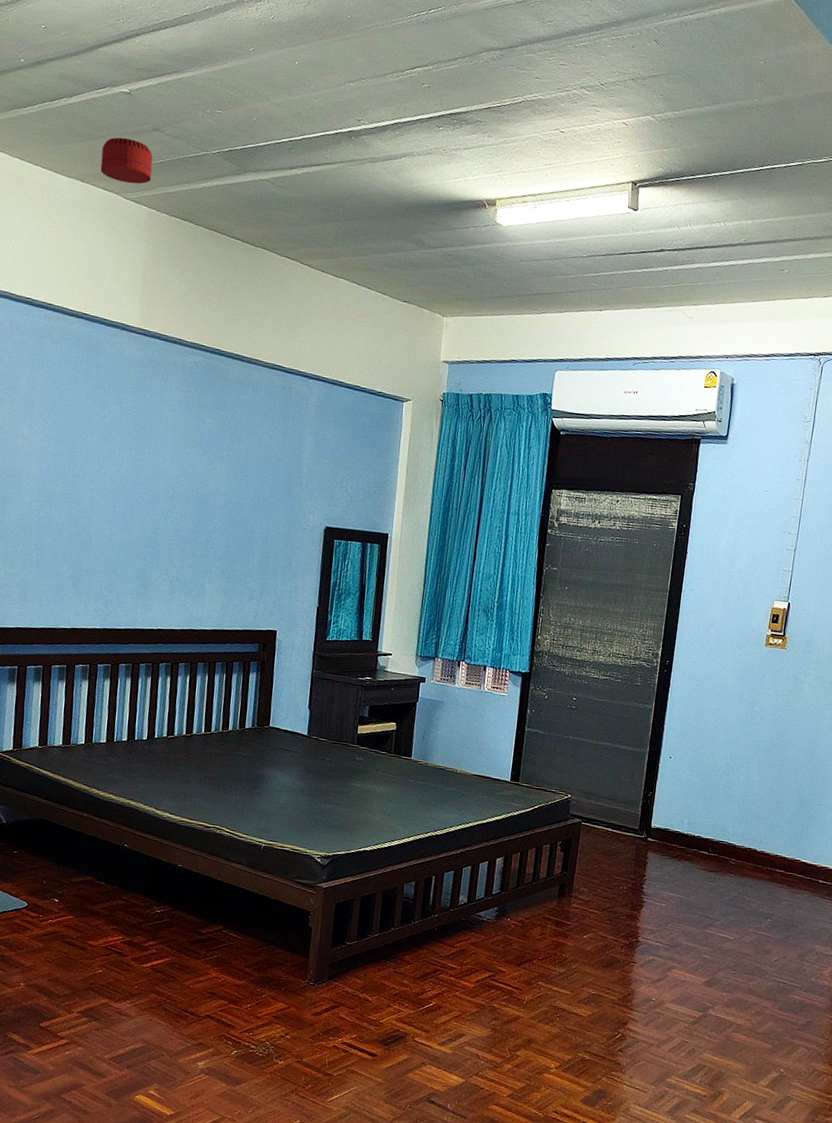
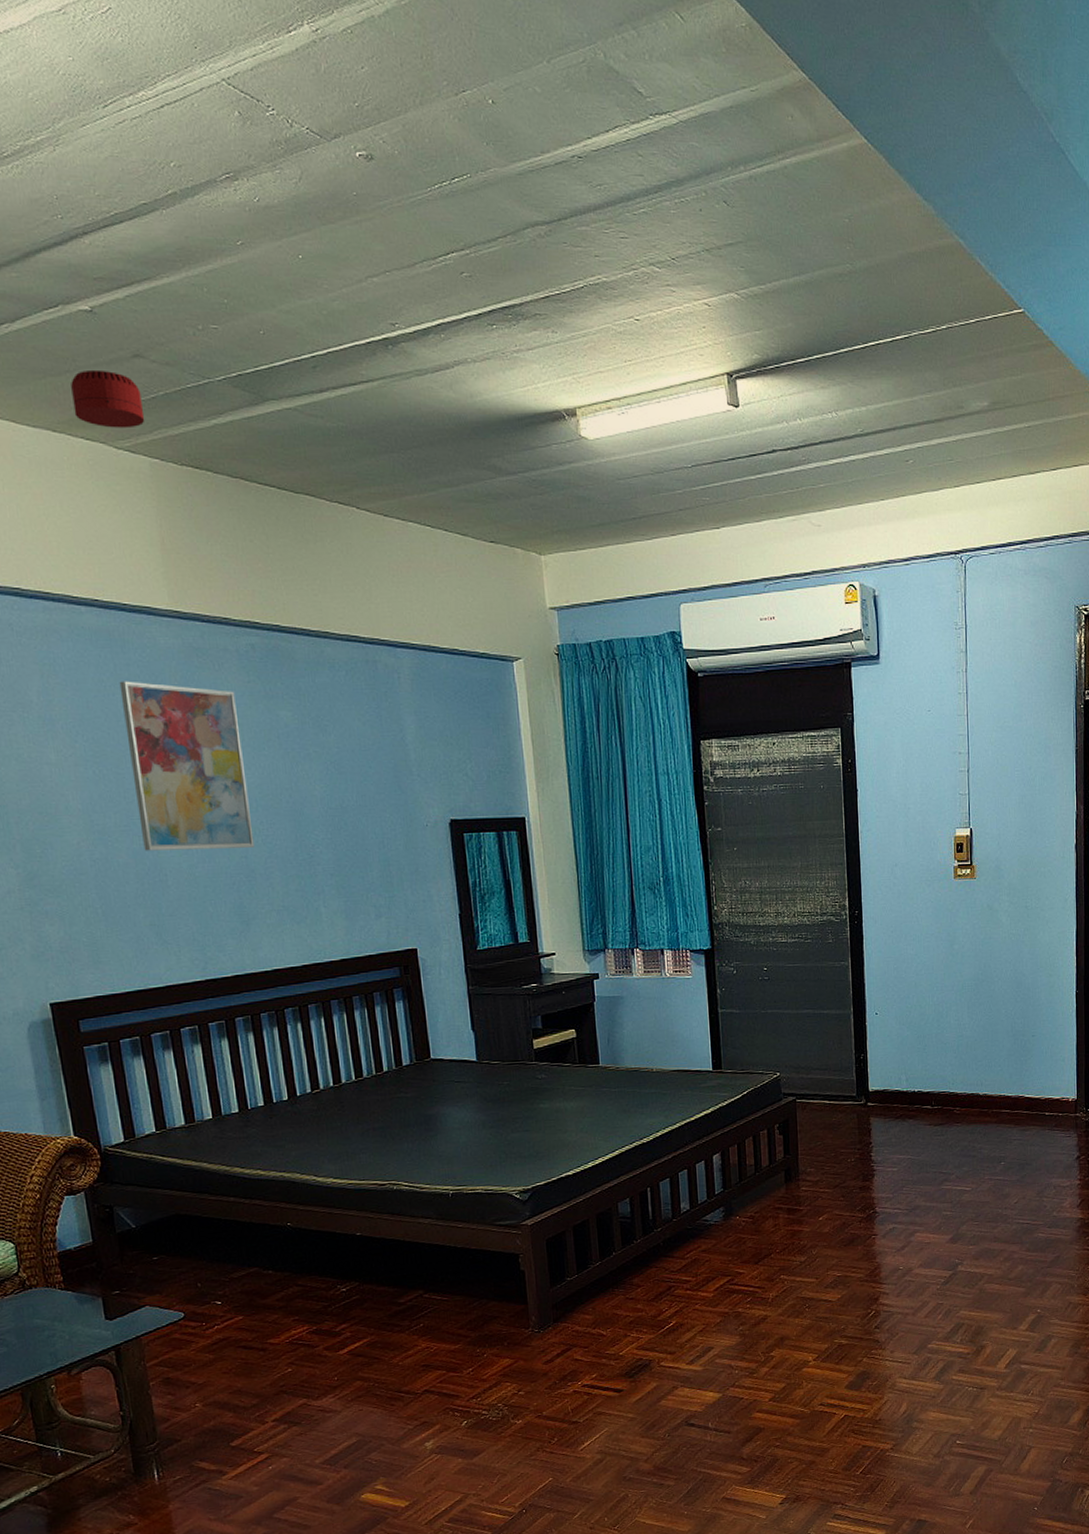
wall art: none [79,379,175,526] -> present [119,681,255,851]

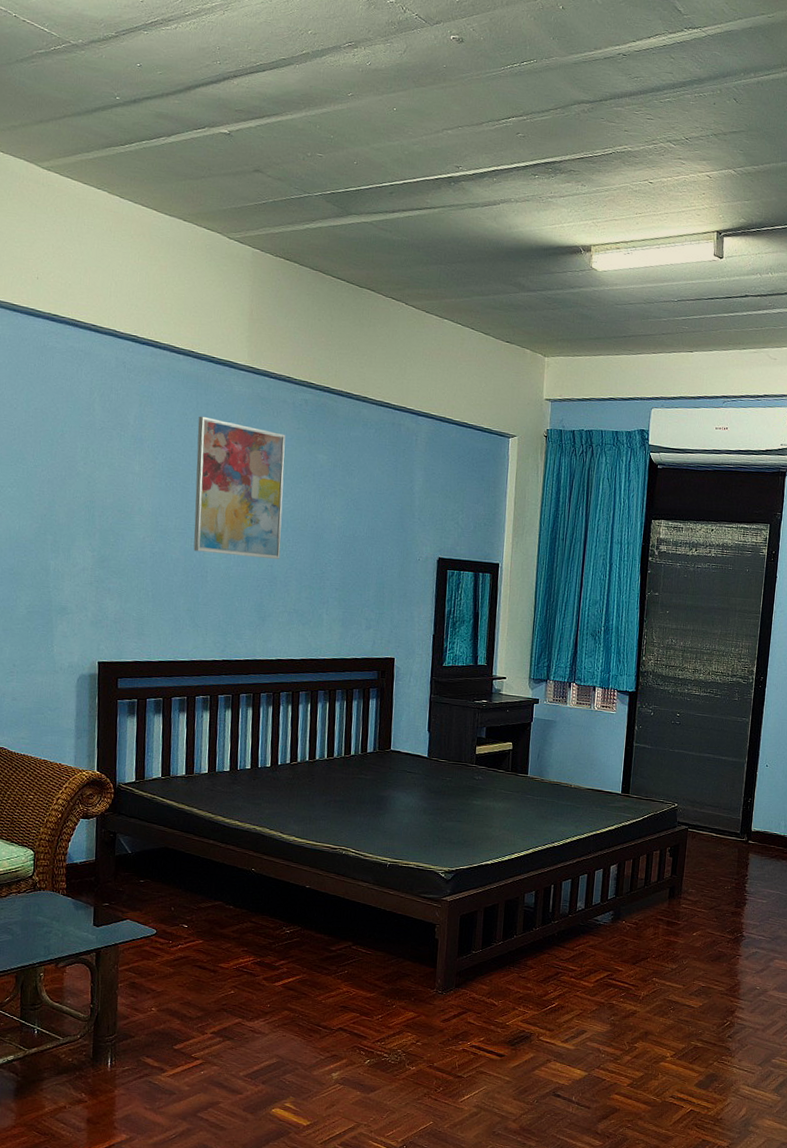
smoke detector: present [71,369,145,429] -> none [202,177,255,225]

